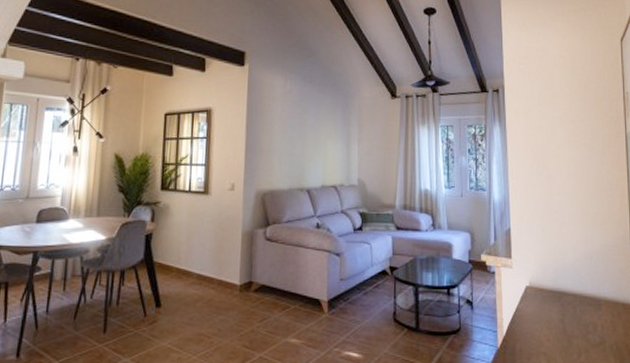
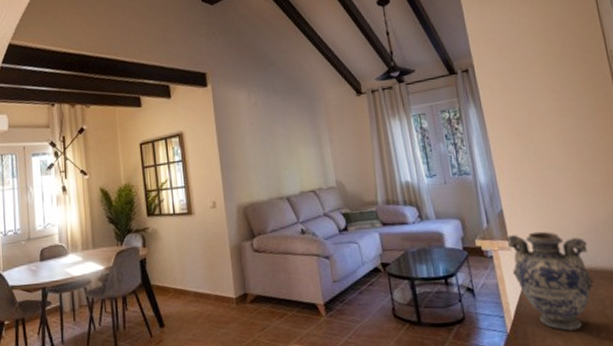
decorative vase: none [509,253,581,351] -> present [506,231,594,331]

